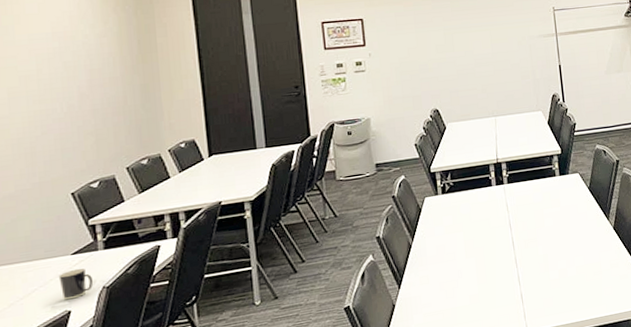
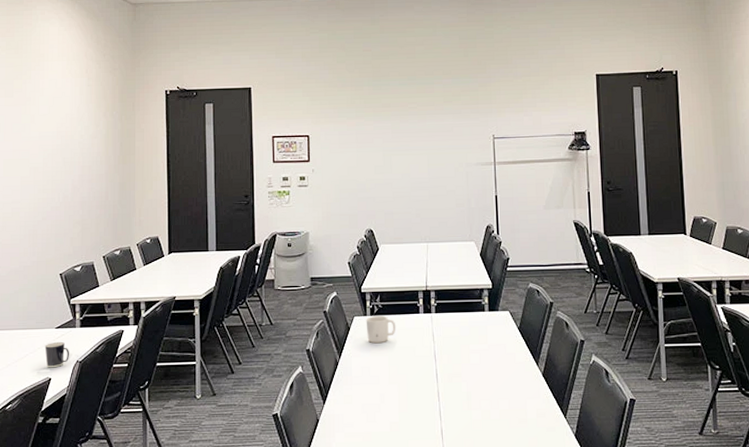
mug: none [437,192,470,222] -> present [366,316,396,344]

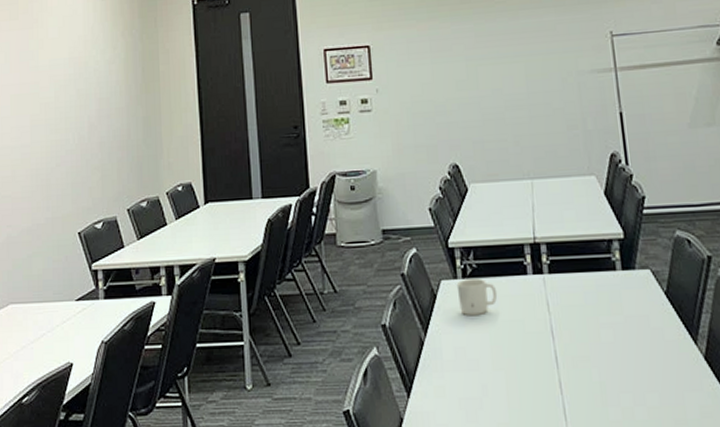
mug: present [44,341,70,368] -> none [64,317,94,351]

